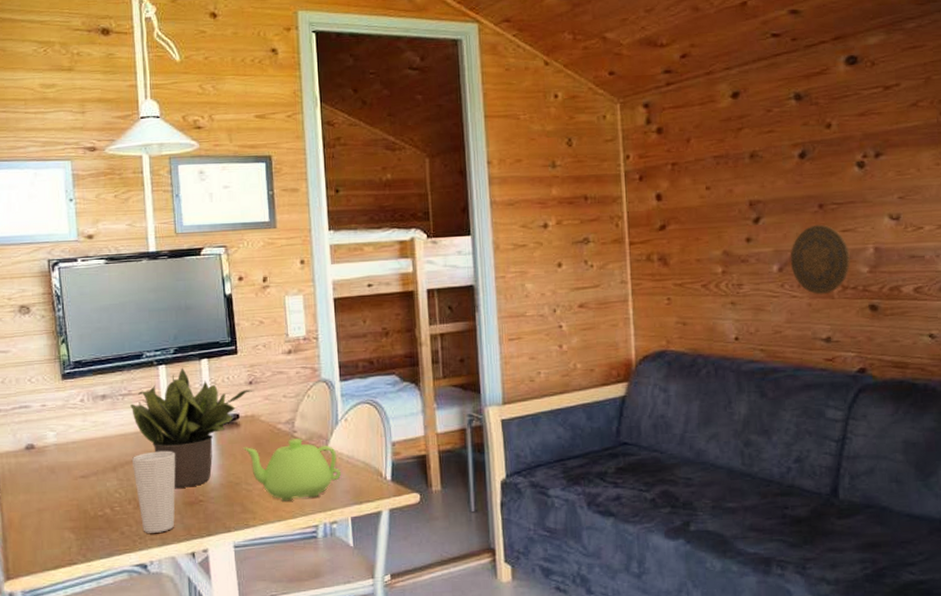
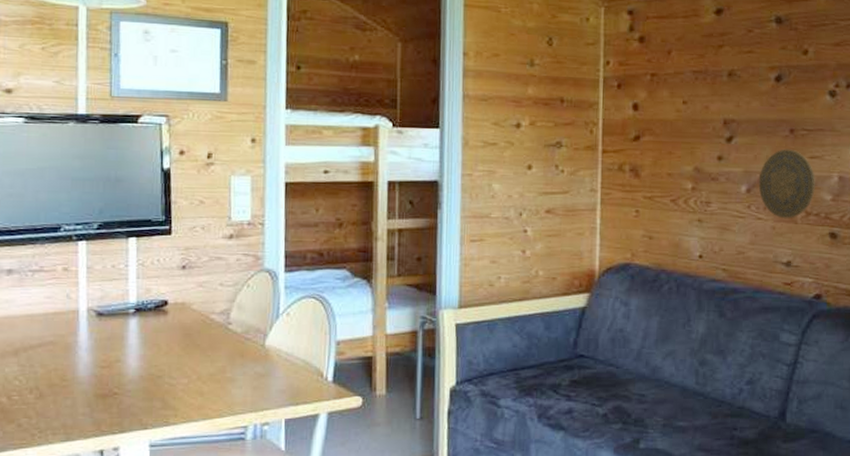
potted plant: present [130,367,253,488] -> none [41,245,186,378]
cup: present [131,450,176,533] -> none [37,336,90,427]
teapot: present [242,438,342,502] -> none [168,331,278,399]

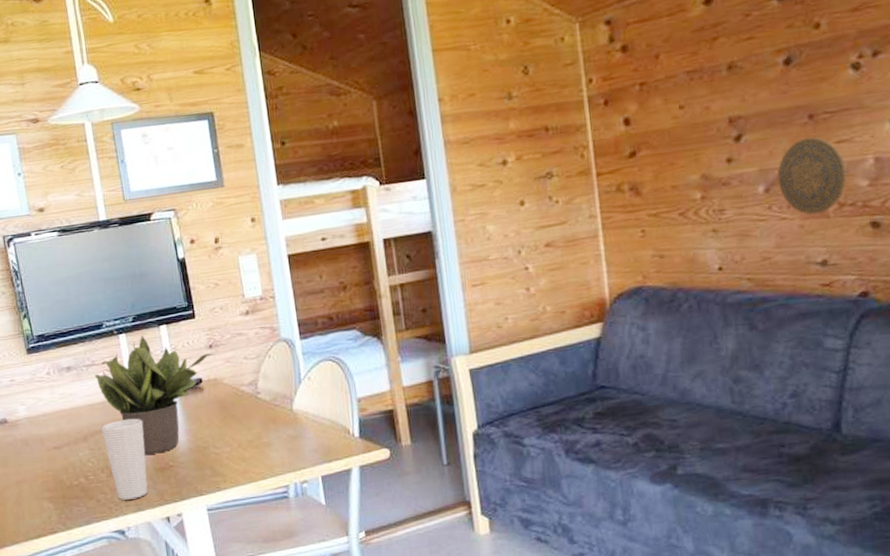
cup: none [37,336,90,427] -> present [100,418,148,500]
potted plant: none [41,245,186,378] -> present [95,335,214,455]

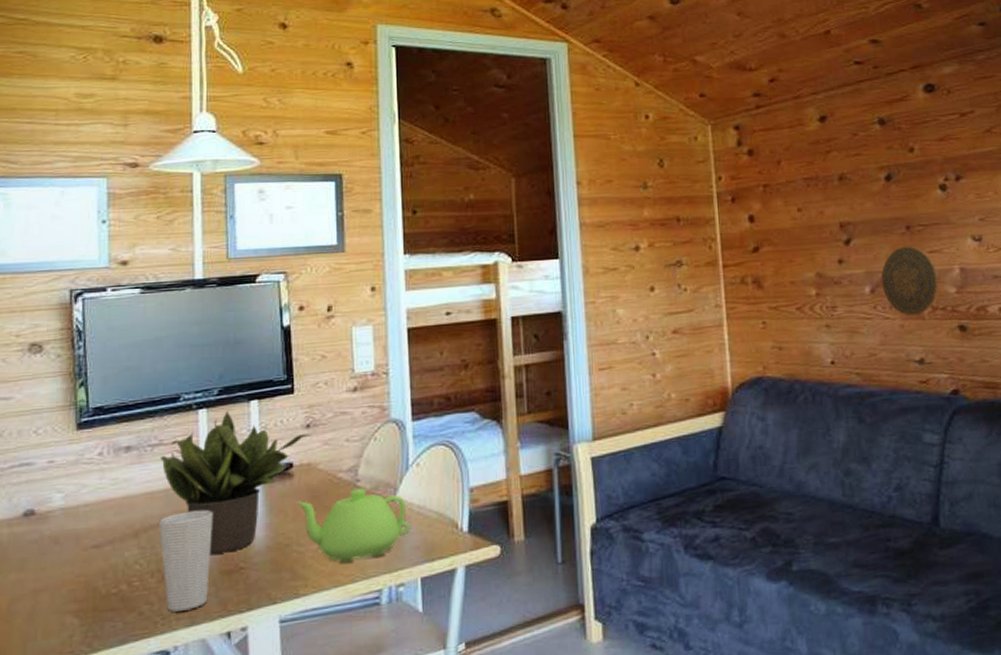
teapot: none [207,399,309,463] -> present [295,488,411,564]

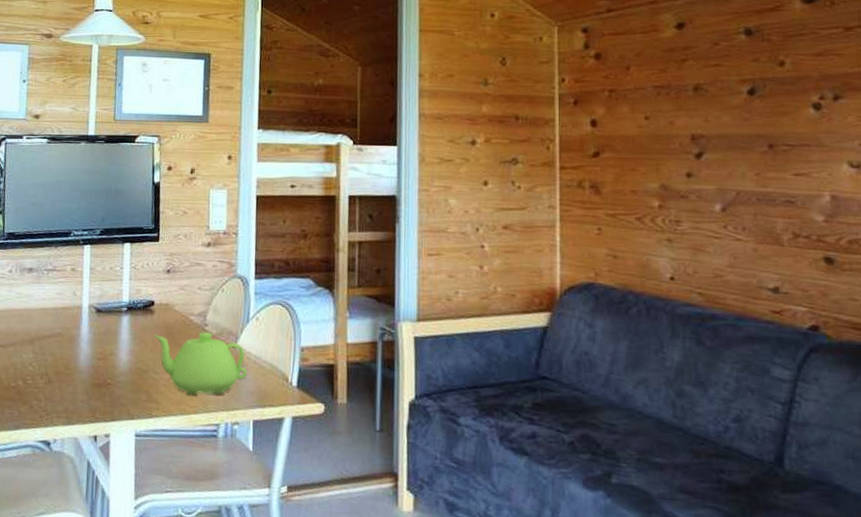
cup: present [158,509,214,612] -> none [48,329,90,411]
potted plant: present [161,410,311,555] -> none [54,249,170,369]
decorative plate: present [881,245,939,316] -> none [735,165,803,241]

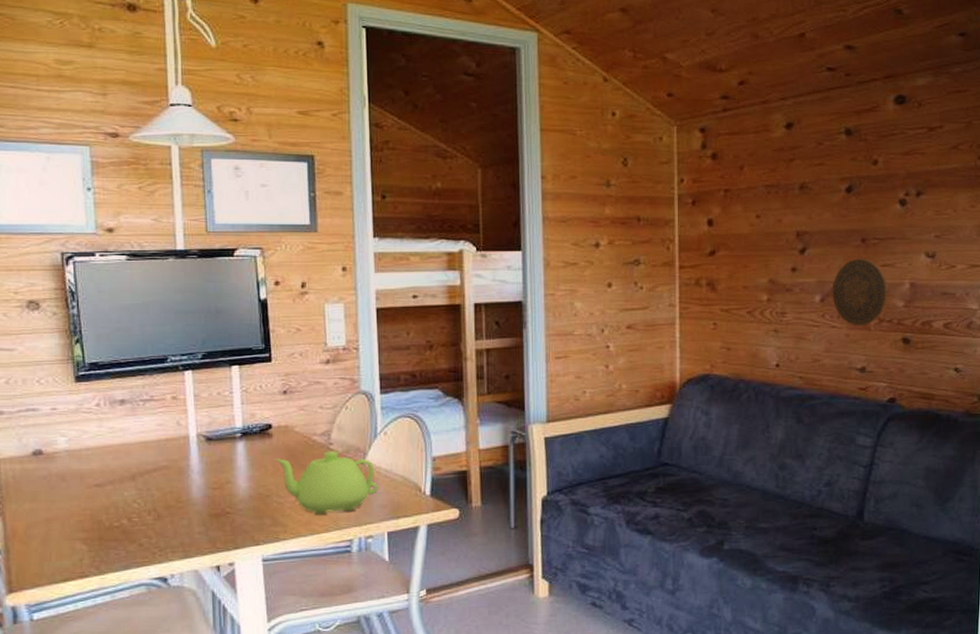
decorative plate: none [735,165,803,241] -> present [832,258,887,326]

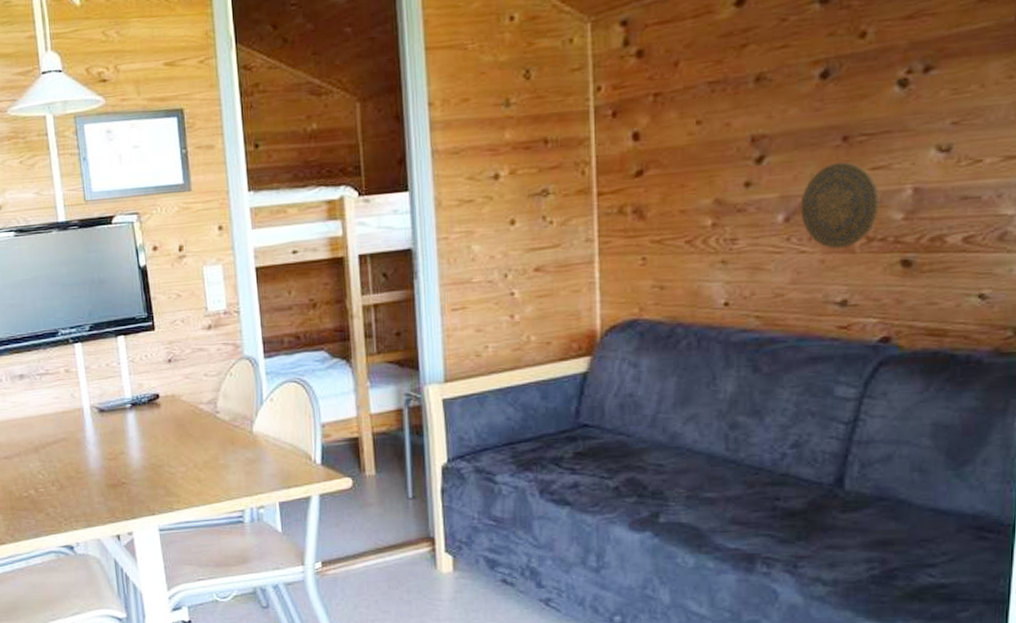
teapot: present [274,451,379,515] -> none [163,419,268,485]

